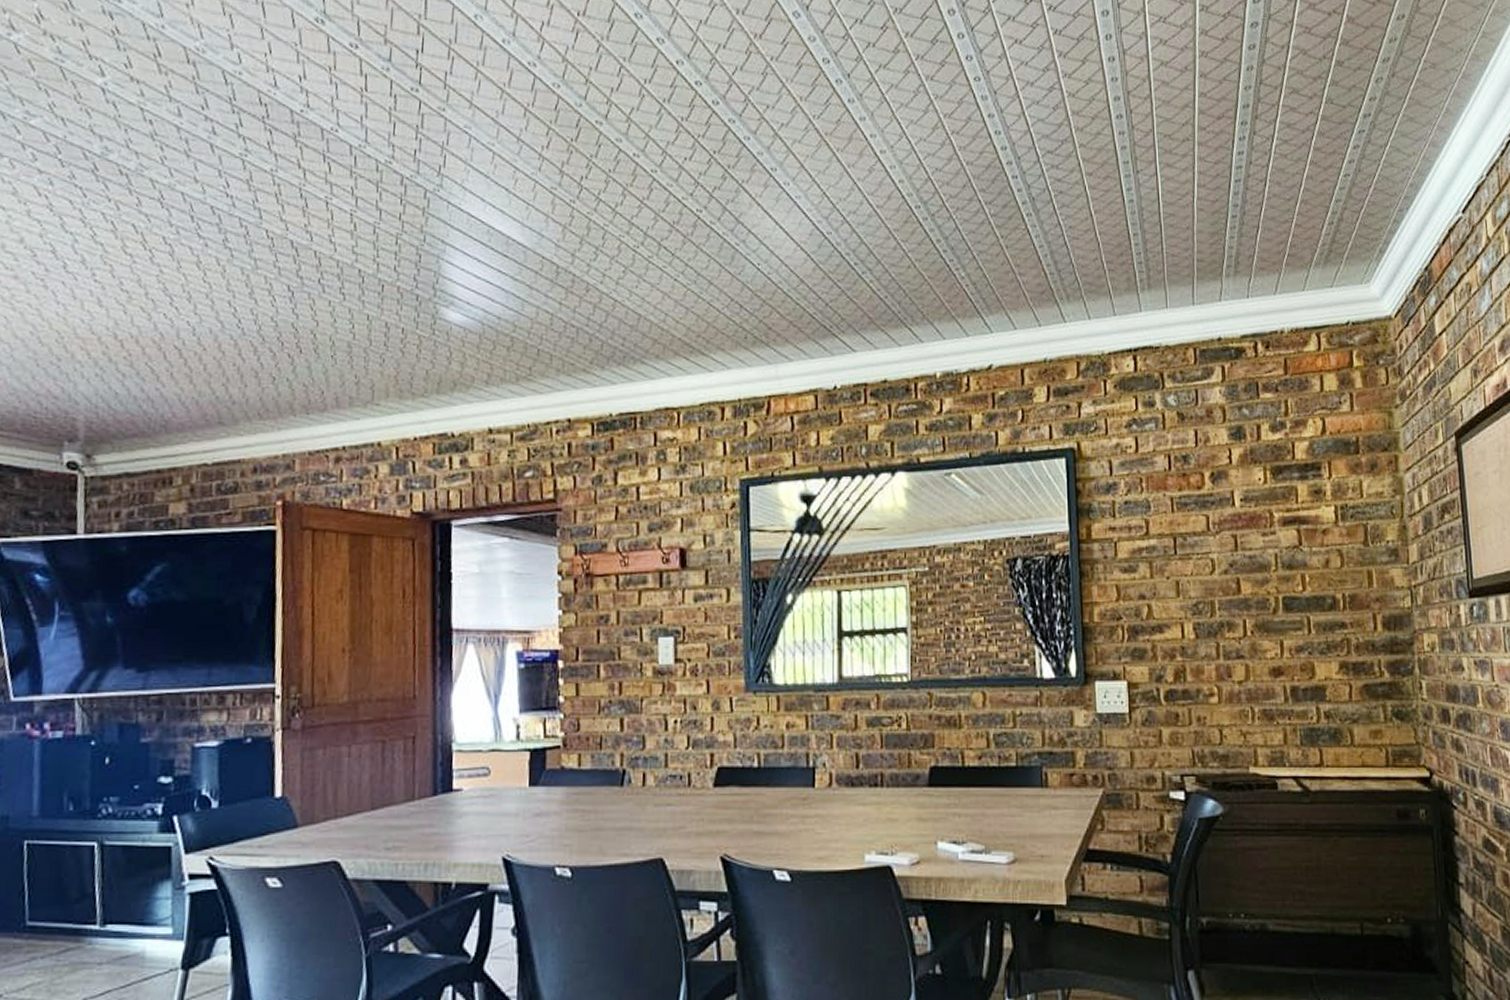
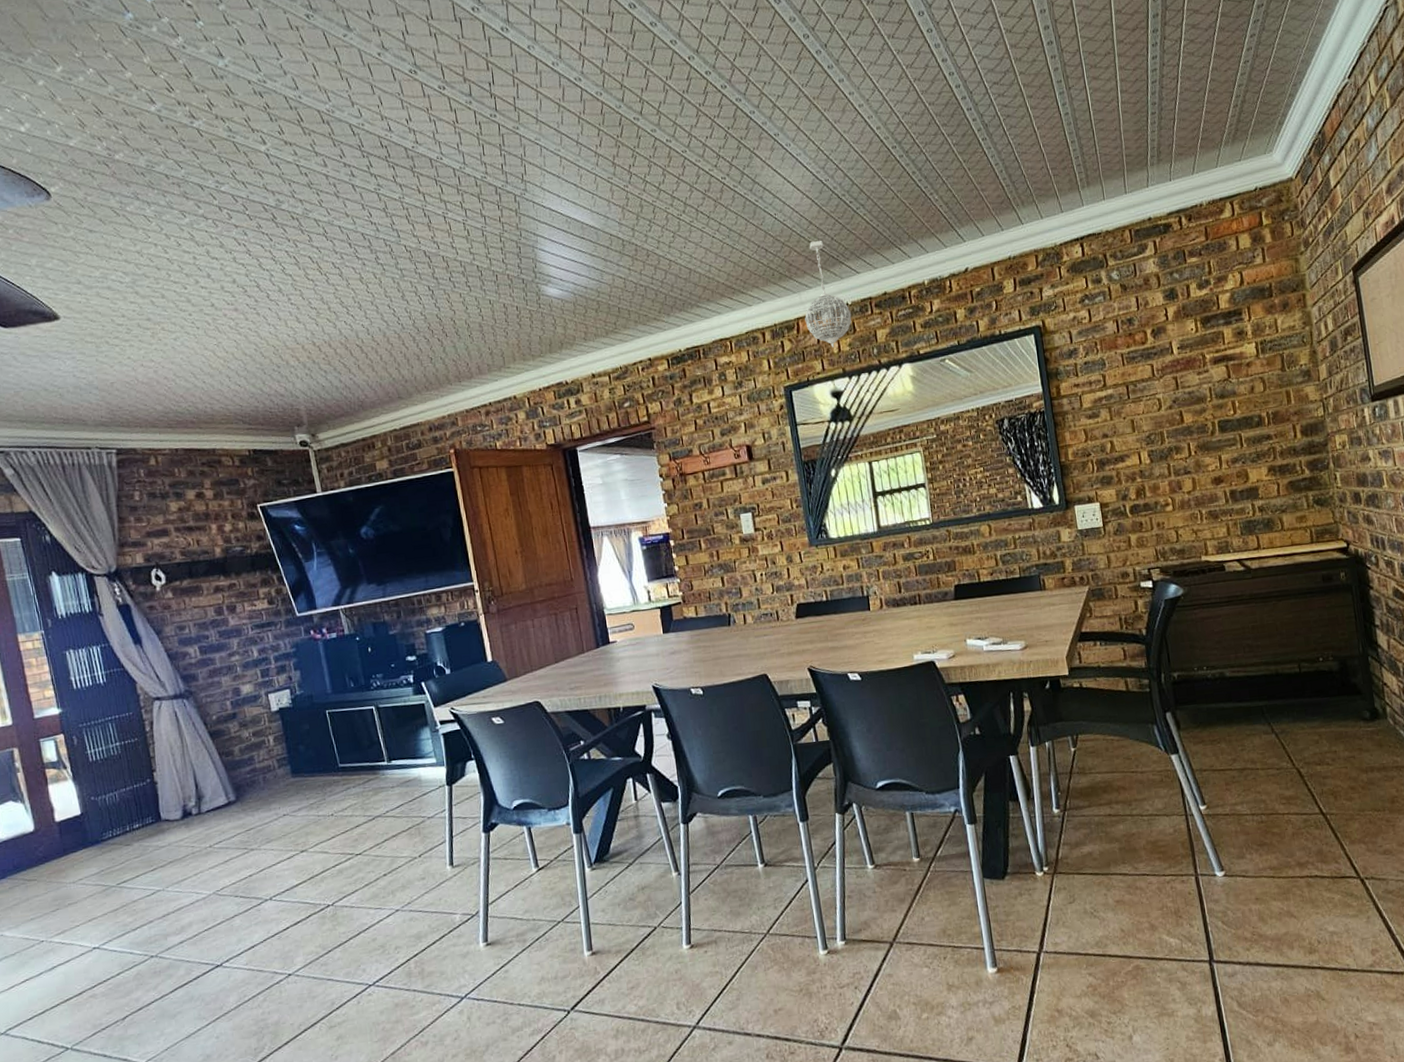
pendant light: none [779,304,839,439] -> present [805,241,852,348]

